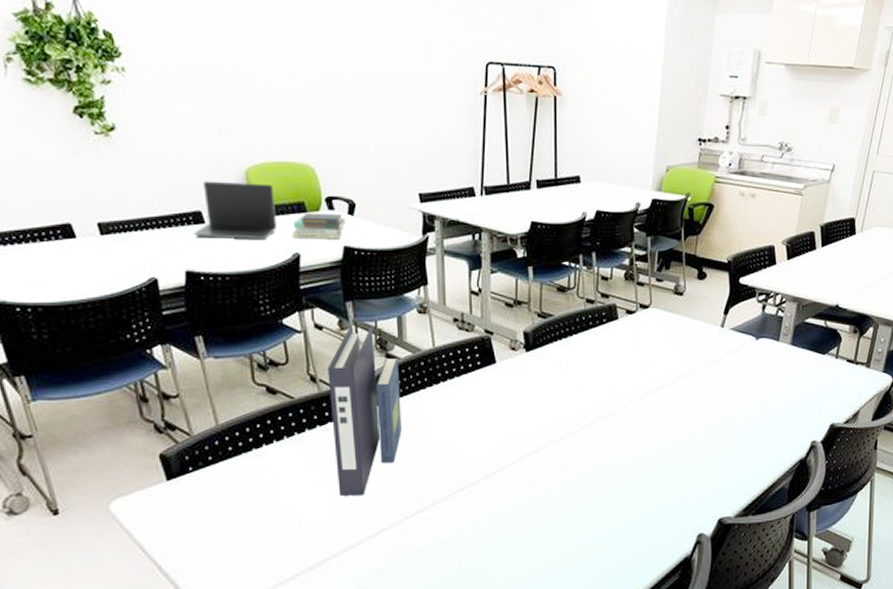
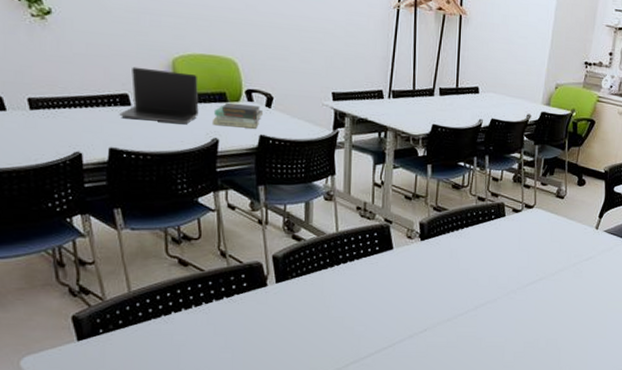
binder: present [327,326,381,496] -> none [237,208,283,363]
book: present [376,357,402,464] -> none [281,238,304,335]

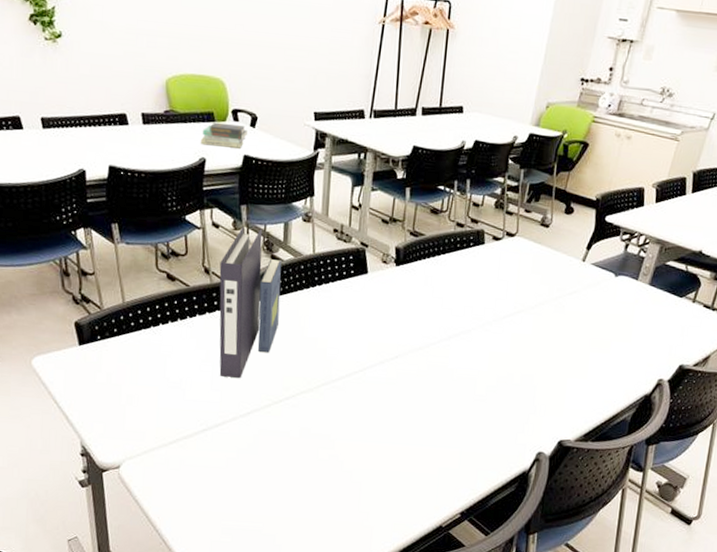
laptop computer: present [119,67,199,125] -> none [118,87,189,144]
binder: none [237,208,283,363] -> present [219,227,263,378]
book: none [281,238,304,335] -> present [258,258,282,353]

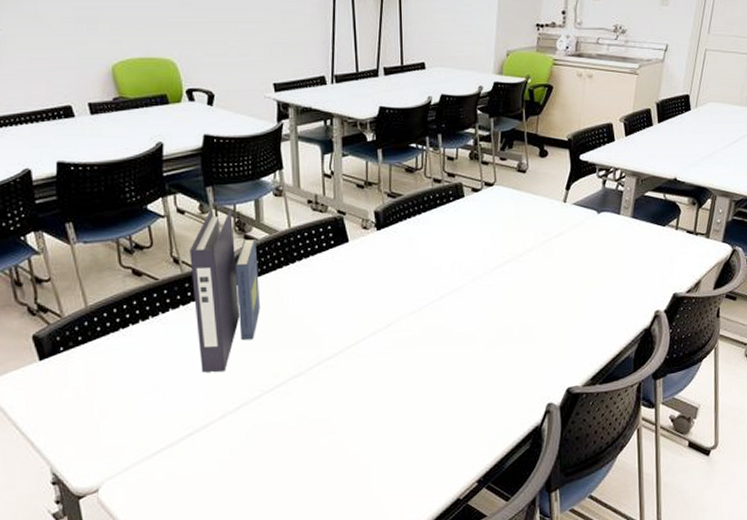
books: present [201,122,248,148] -> none [156,104,206,129]

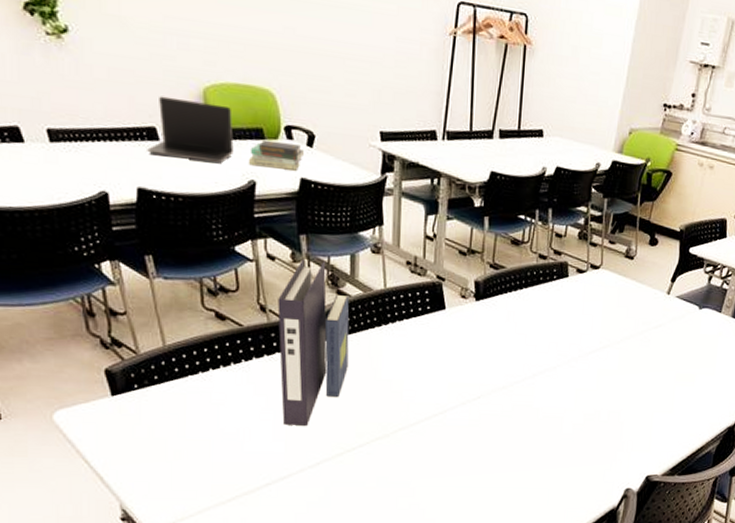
laptop computer: none [64,77,141,131] -> present [147,96,234,164]
books: none [156,104,206,129] -> present [249,139,305,171]

